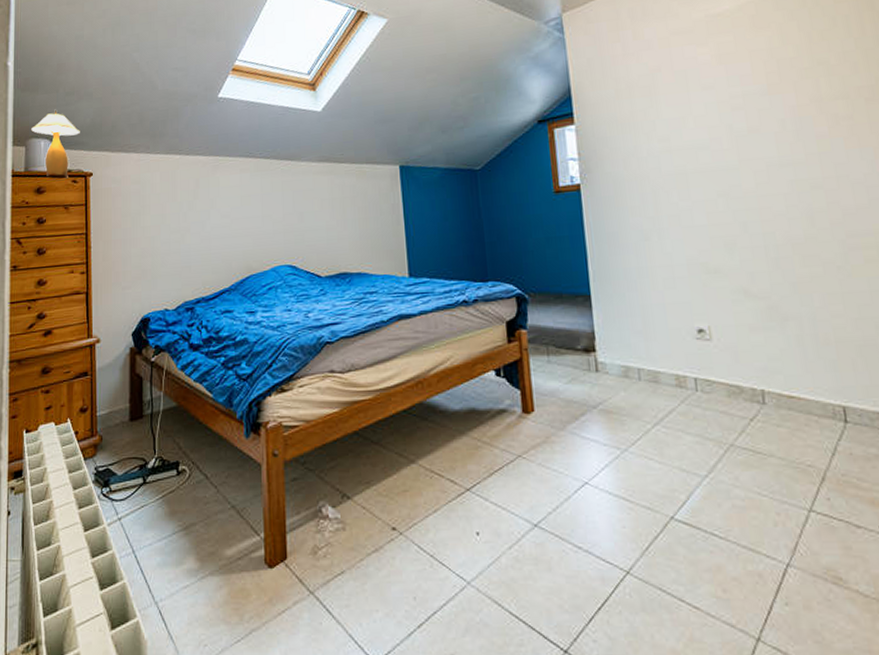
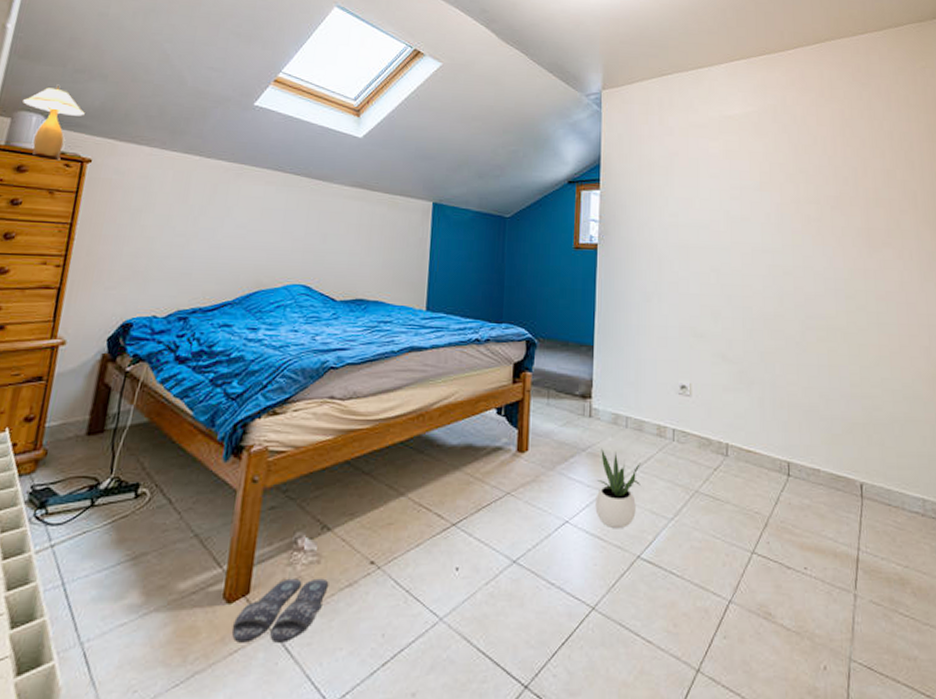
slippers: none [276,544,356,604] -> present [232,578,328,643]
potted plant: none [613,404,664,489] -> present [595,448,641,529]

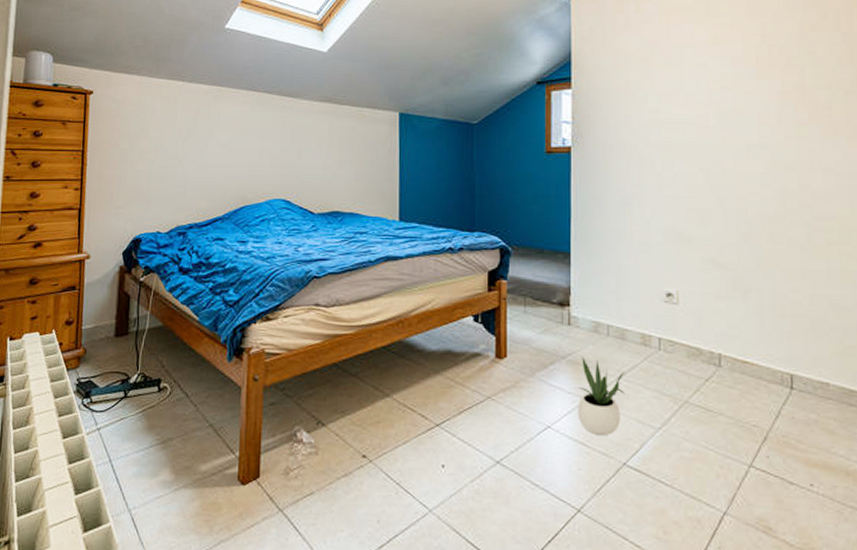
table lamp: present [23,86,85,161] -> none [33,25,83,95]
slippers: present [232,578,328,643] -> none [247,466,326,522]

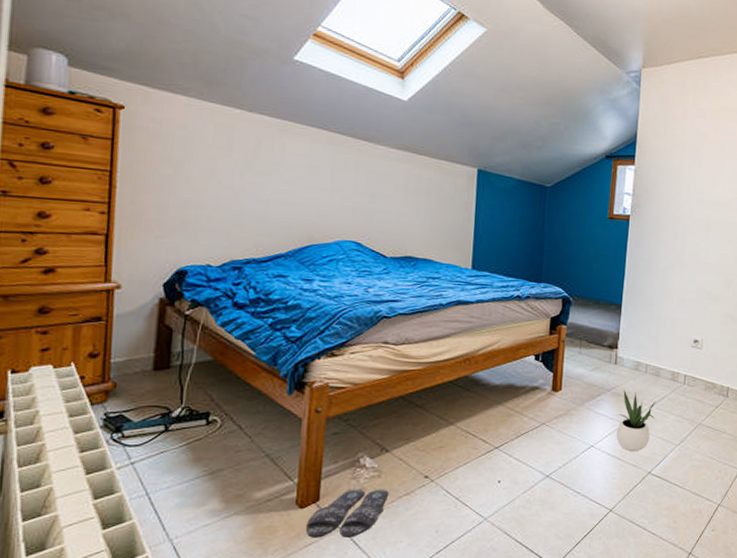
slippers: none [247,466,326,522] -> present [305,489,388,538]

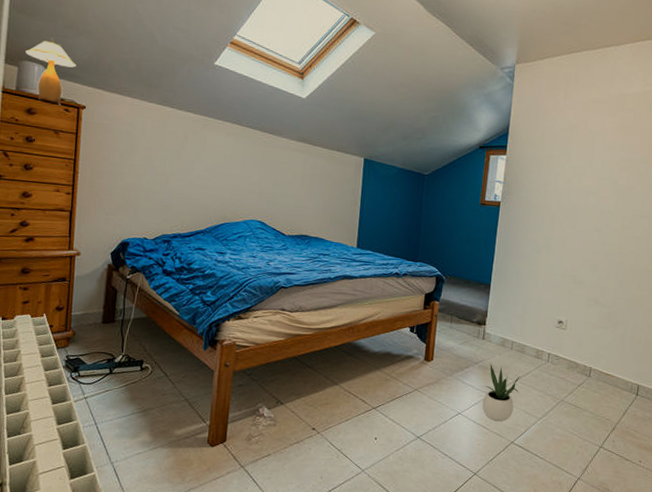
table lamp: none [38,22,110,106] -> present [25,39,76,107]
slippers: present [305,489,388,538] -> none [215,434,282,475]

